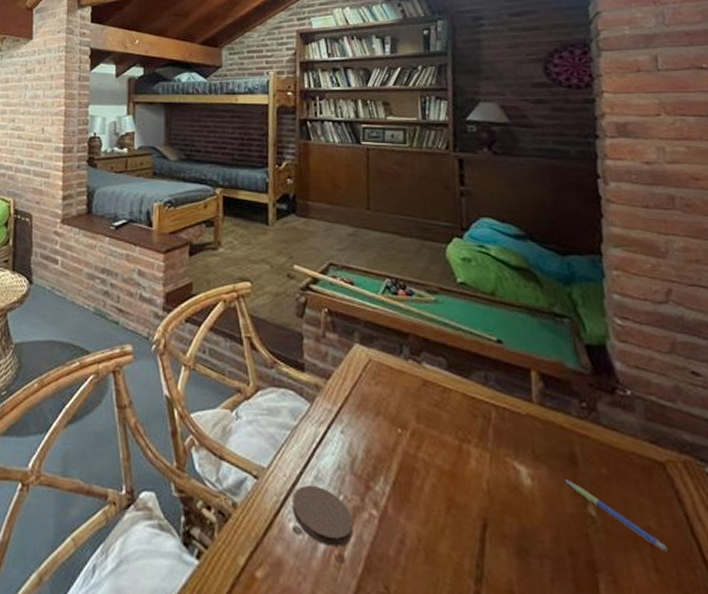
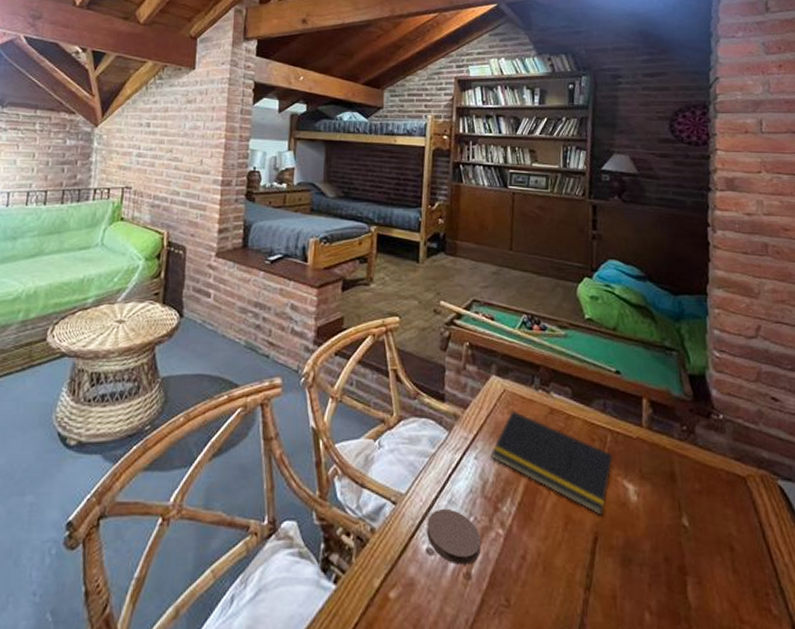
notepad: none [359,381,501,499] -> present [492,410,614,515]
pen: present [564,479,668,552] -> none [664,495,744,554]

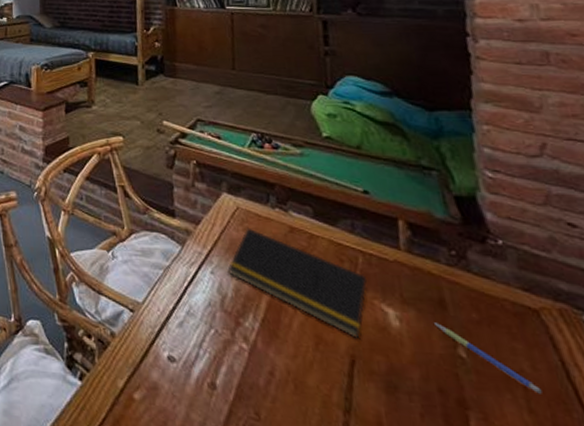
coaster: present [427,508,481,565] -> none [166,319,224,375]
pen: none [664,495,744,554] -> present [433,322,542,394]

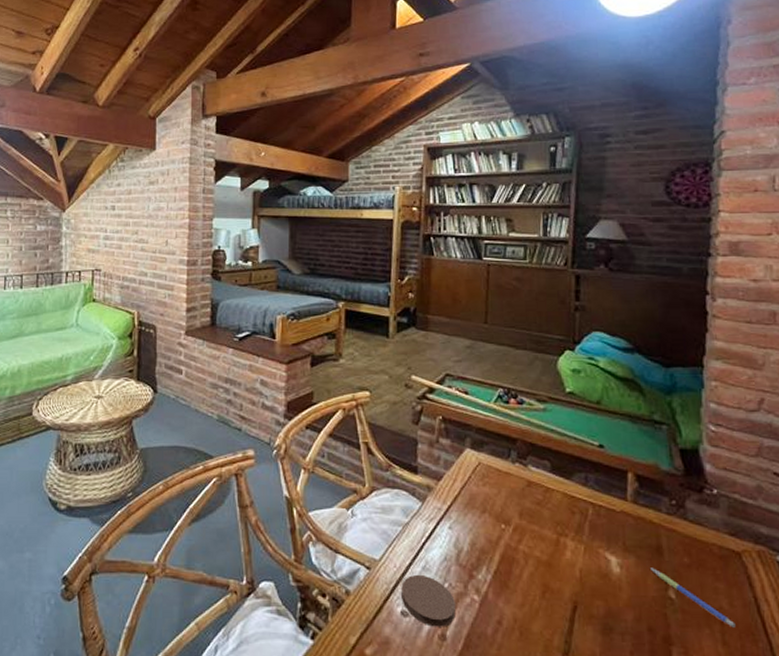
coaster: none [166,319,224,375] -> present [401,574,455,627]
notepad: present [228,227,368,338] -> none [466,482,595,585]

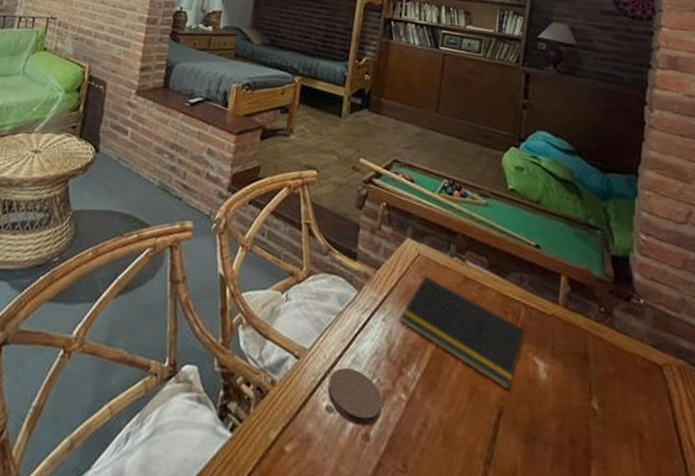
notepad: none [466,482,595,585] -> present [400,275,526,390]
pen: present [649,568,736,628] -> none [575,375,653,444]

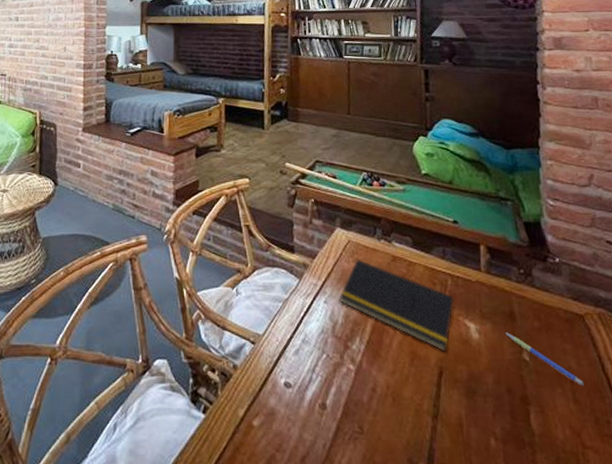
coaster: present [328,367,382,426] -> none [283,347,334,397]
pen: none [575,375,653,444] -> present [504,332,584,386]

